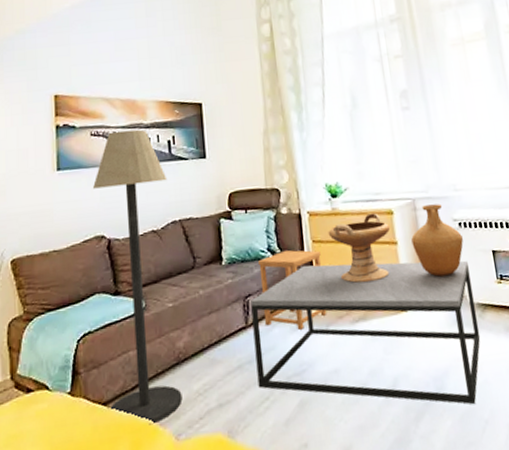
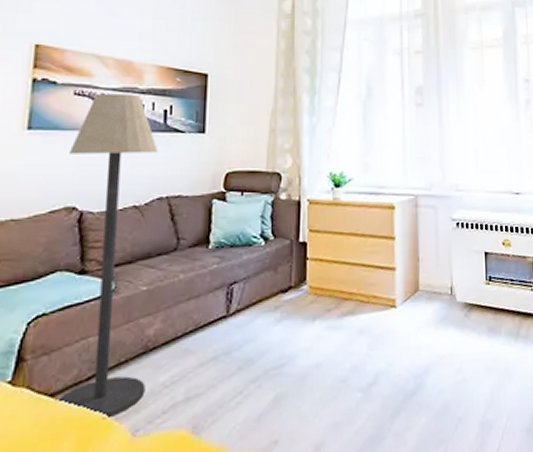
coffee table: present [251,260,481,405] -> none [232,254,464,403]
side table: present [258,250,327,330] -> none [247,238,316,321]
decorative bowl: present [328,213,391,283] -> none [326,206,390,277]
vase: present [411,203,464,277] -> none [409,202,459,275]

